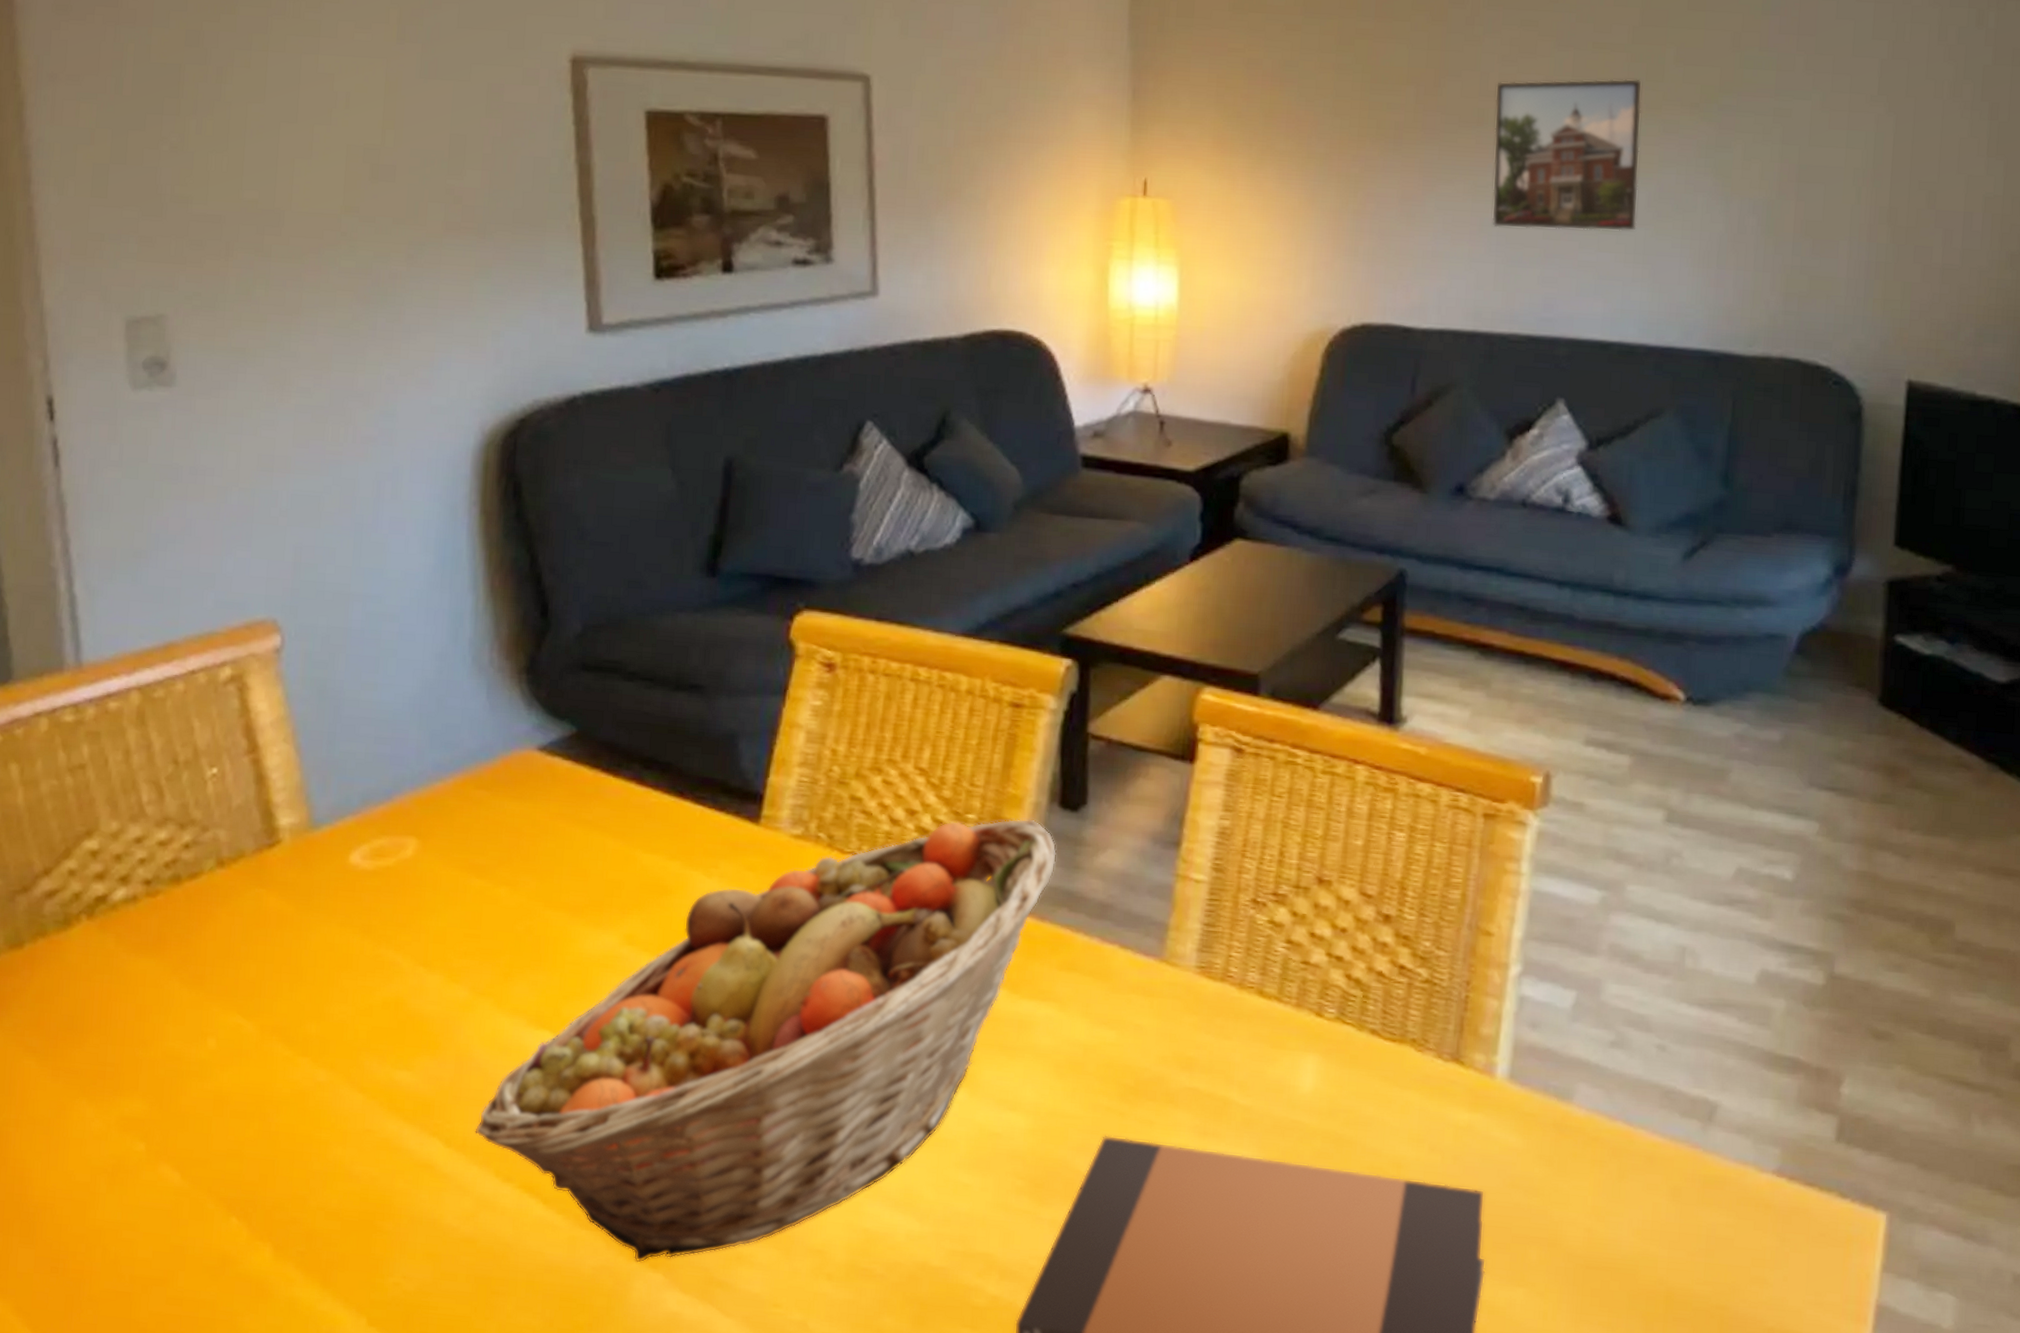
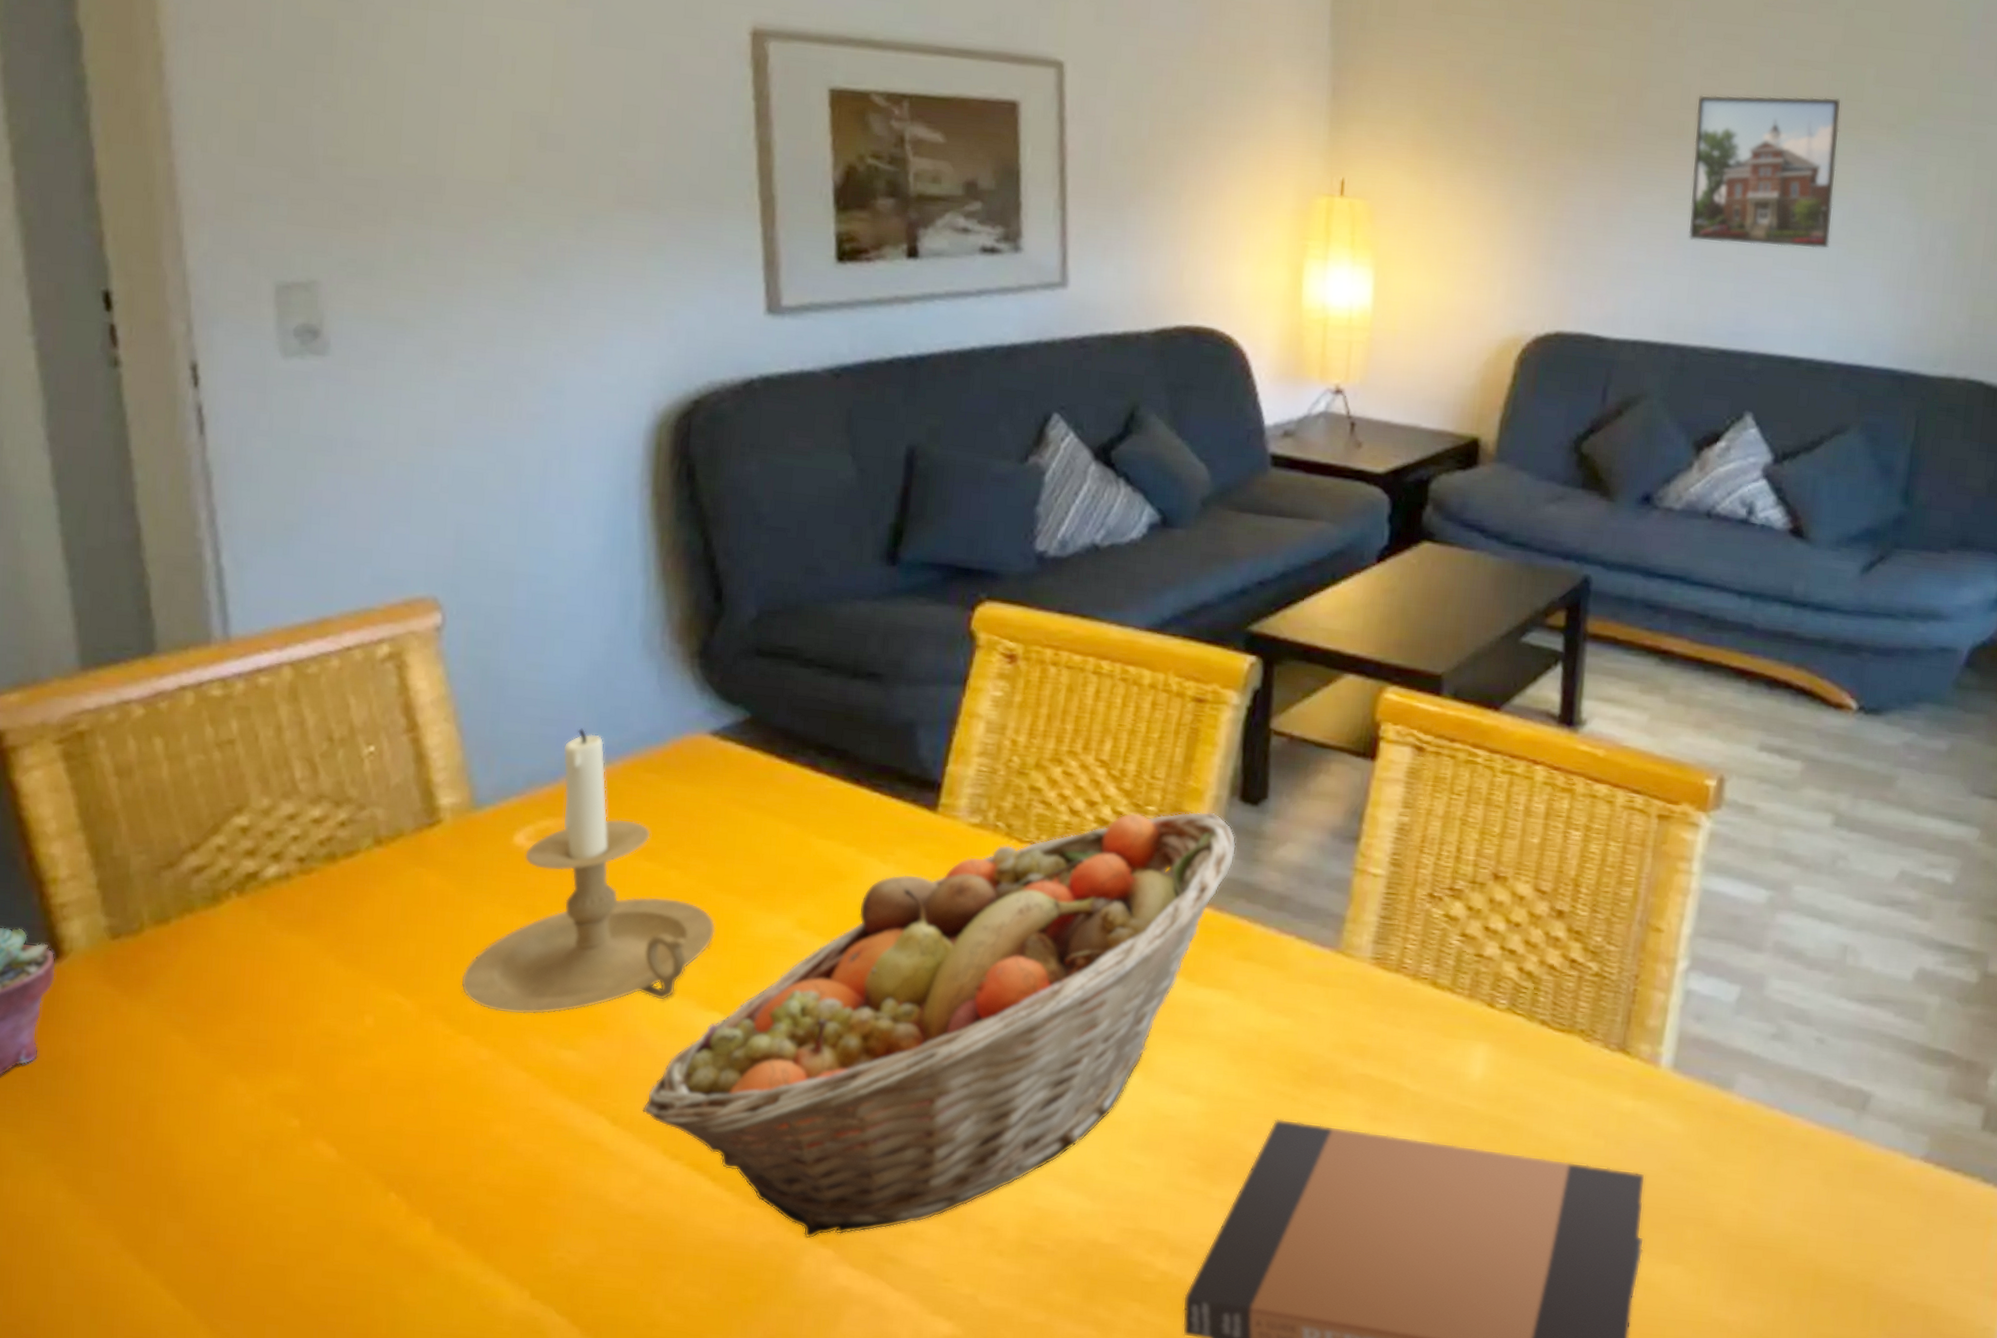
candle holder: none [299,746,545,1035] -> present [461,728,716,1015]

